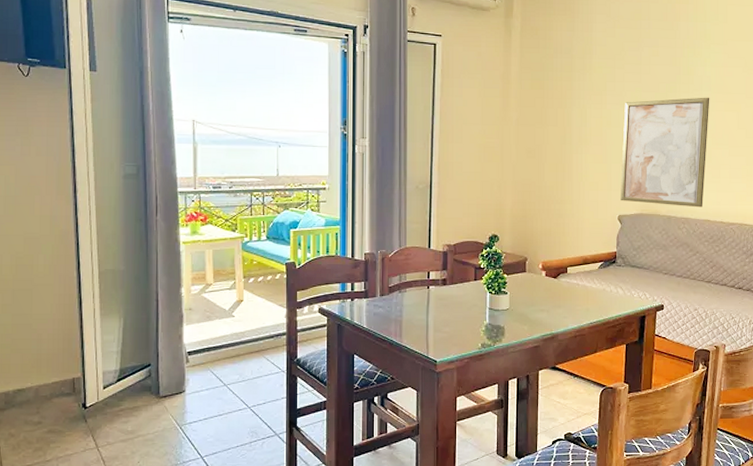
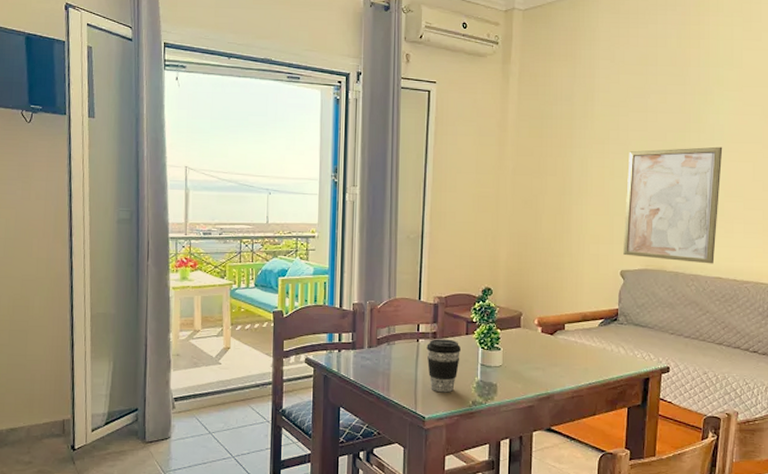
coffee cup: none [437,285,470,337] -> present [426,339,462,393]

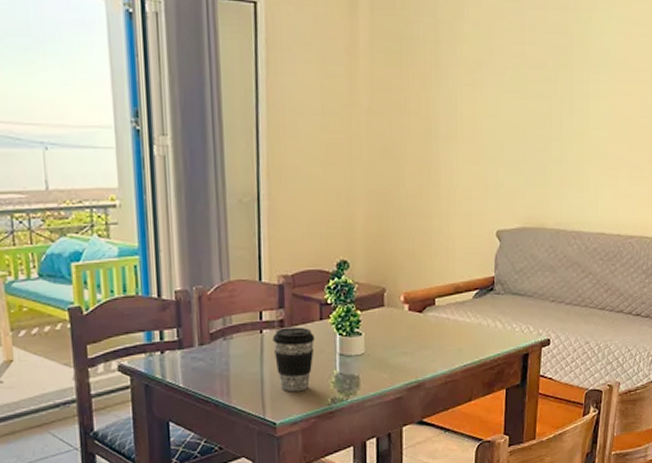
wall art: present [623,146,723,264] -> none [499,76,608,218]

